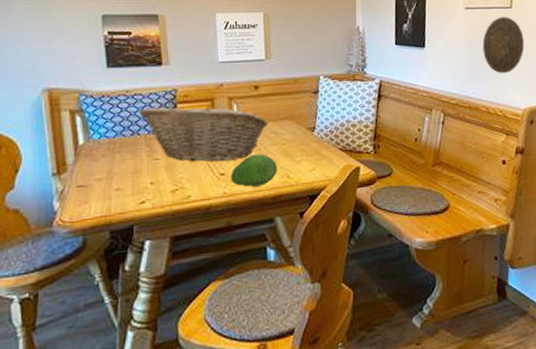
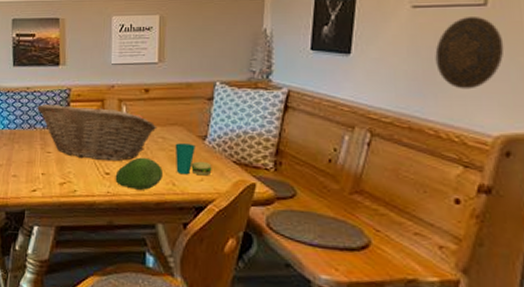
cup: none [287,136,322,167] -> present [175,143,212,176]

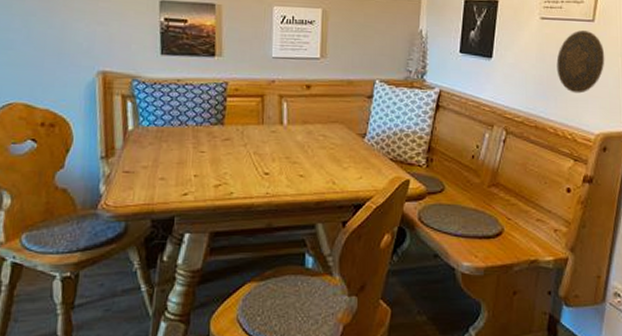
fruit basket: present [37,104,158,162] -> none [189,99,319,161]
fruit: present [115,157,163,190] -> none [274,156,323,190]
cup: present [175,143,212,176] -> none [335,141,370,174]

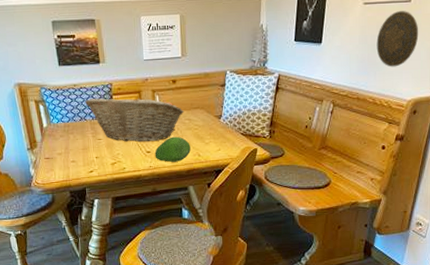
fruit basket: none [189,99,319,161] -> present [85,98,184,142]
fruit: none [274,156,323,190] -> present [154,136,191,162]

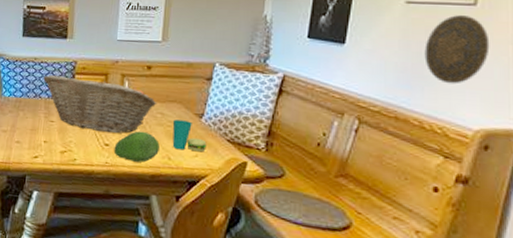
cup: none [198,122,226,147] -> present [172,119,207,152]

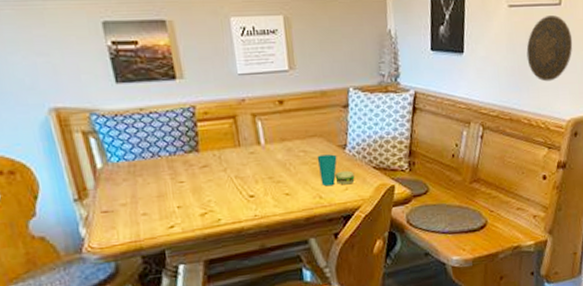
fruit basket: present [43,75,157,134] -> none [157,124,297,184]
fruit: present [113,131,160,163] -> none [260,174,309,209]

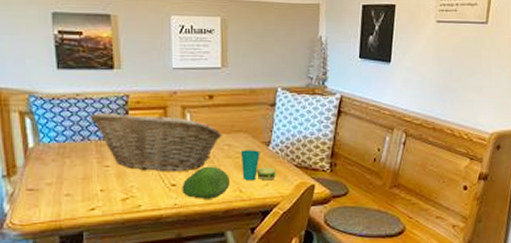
fruit basket: none [157,124,297,184] -> present [90,113,223,172]
fruit: none [260,174,309,209] -> present [182,166,230,199]
decorative plate: present [526,15,573,82] -> none [452,33,498,95]

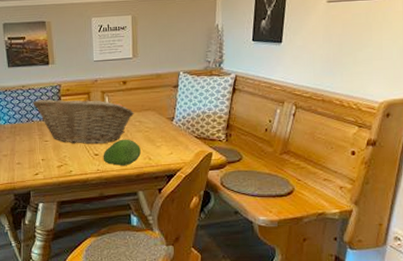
cup: present [240,150,276,181] -> none [149,125,179,150]

